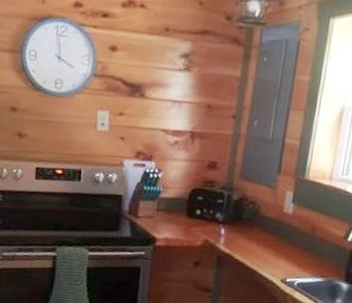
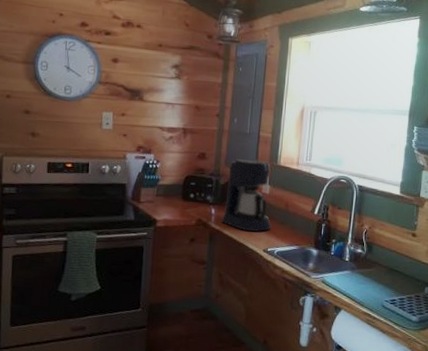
coffee maker: none [231,170,296,258] -> present [221,158,271,232]

